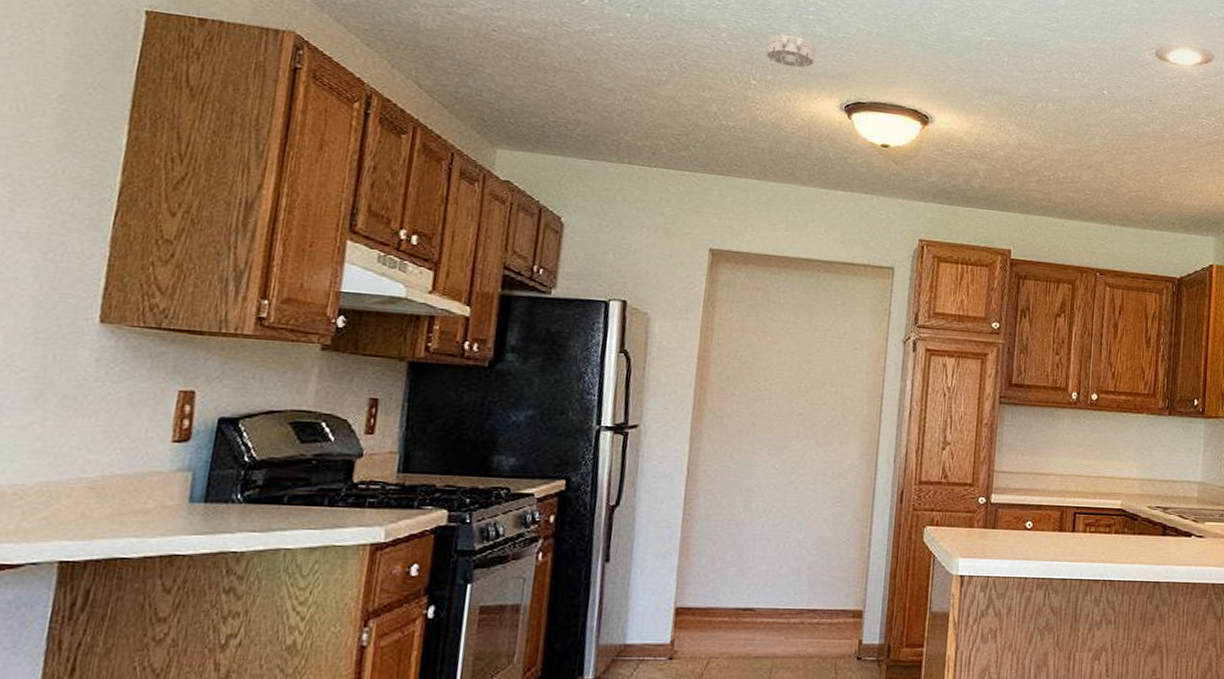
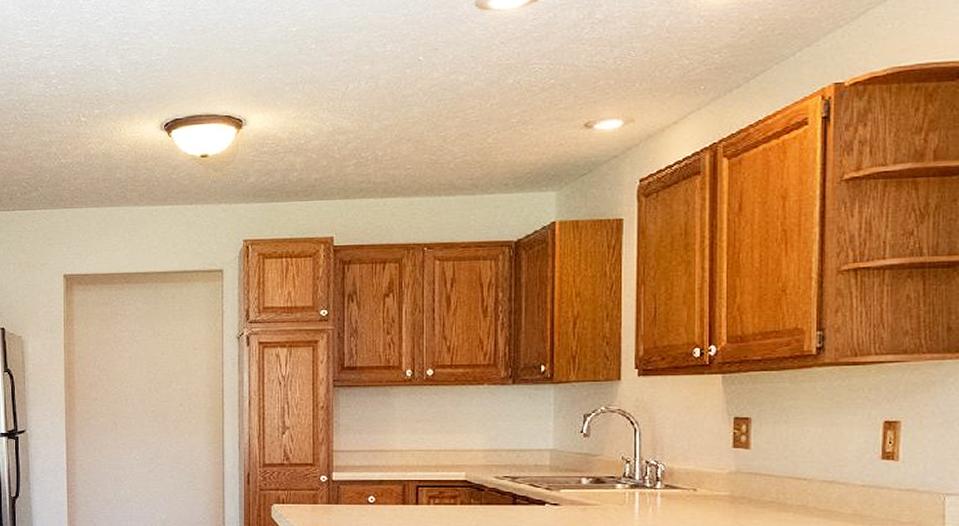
smoke detector: present [766,34,816,68] -> none [91,68,133,98]

